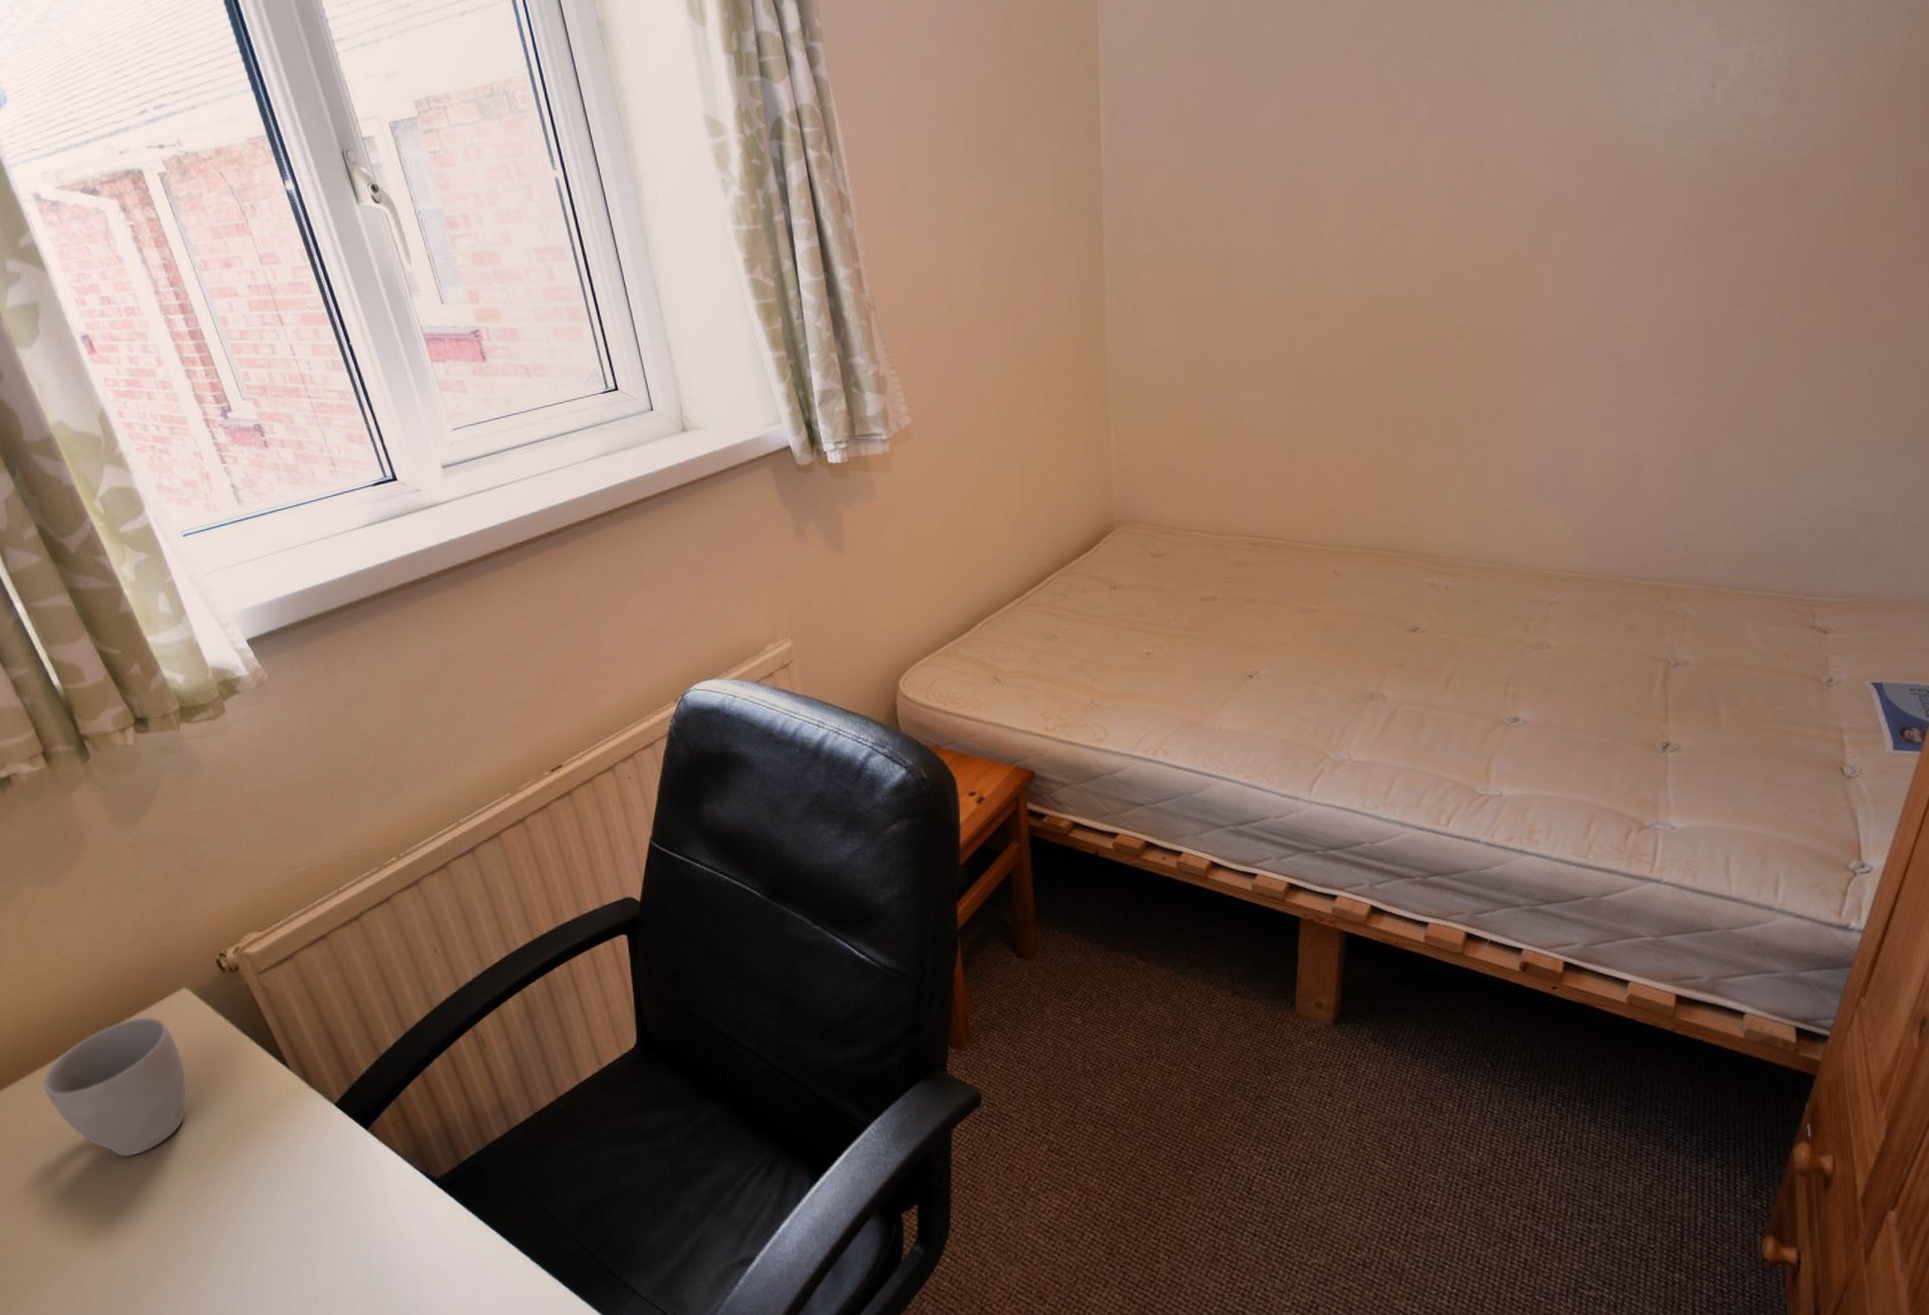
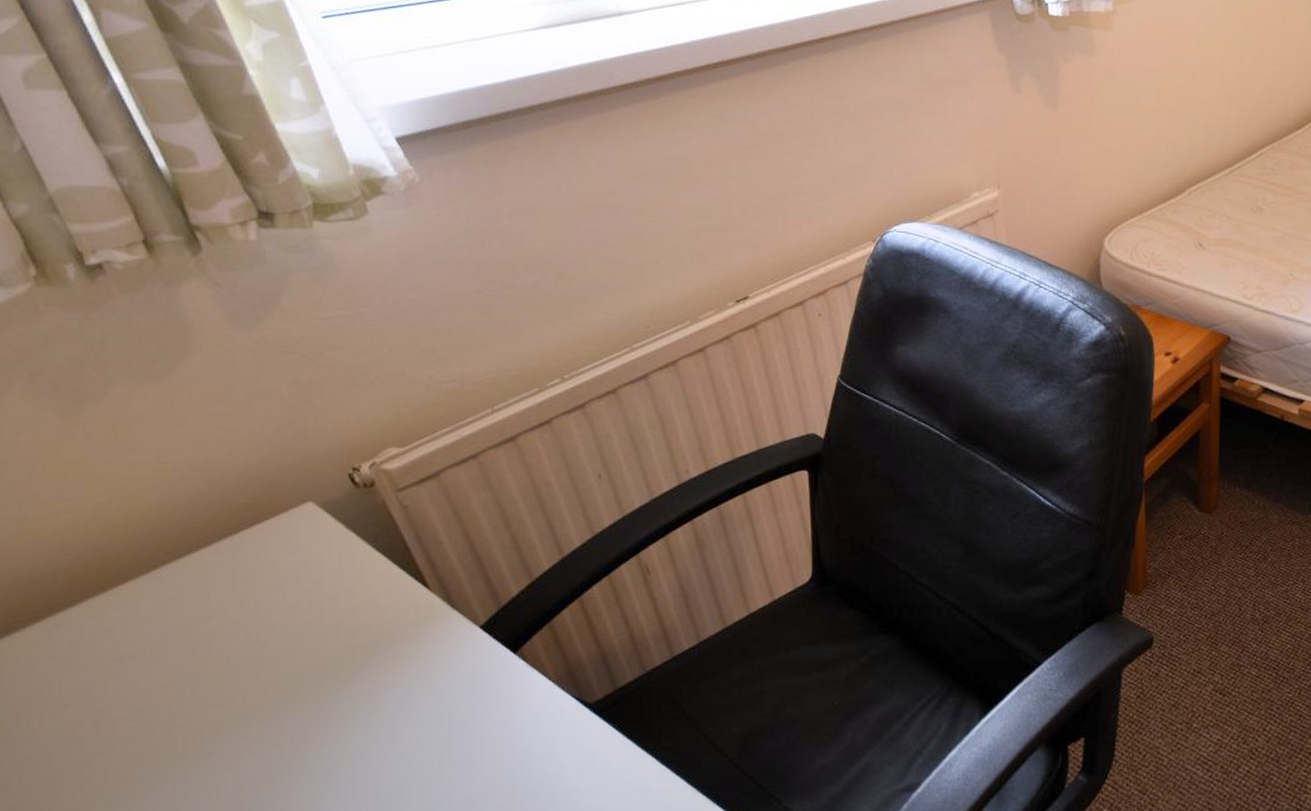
mug: present [43,1017,186,1157] -> none [137,530,309,675]

